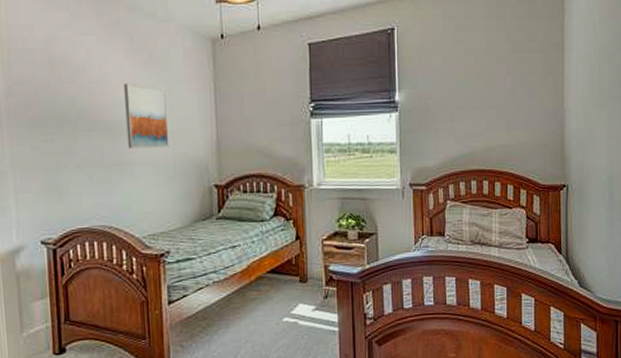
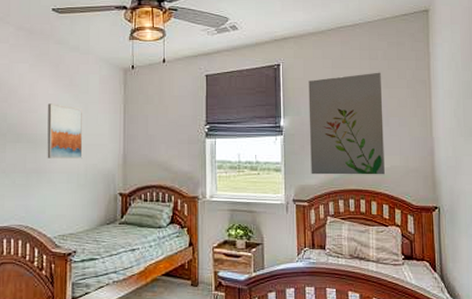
wall art: none [427,34,510,155] -> present [308,72,385,175]

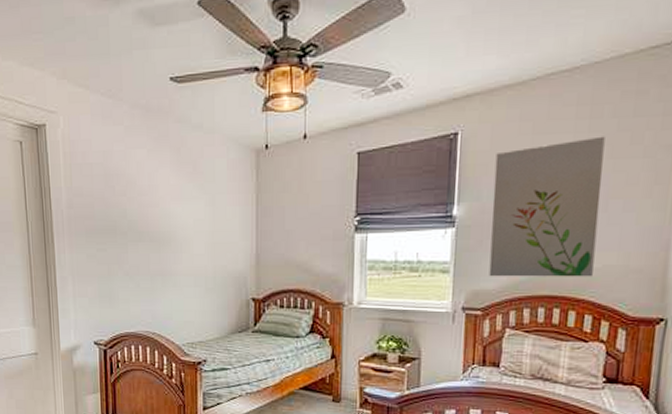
wall art: present [47,103,83,159] -> none [169,196,210,259]

